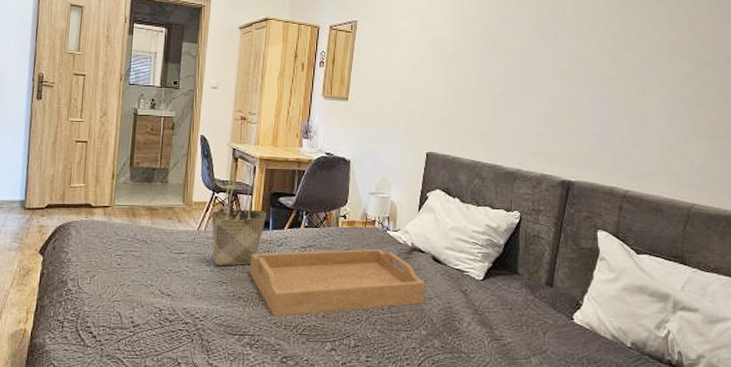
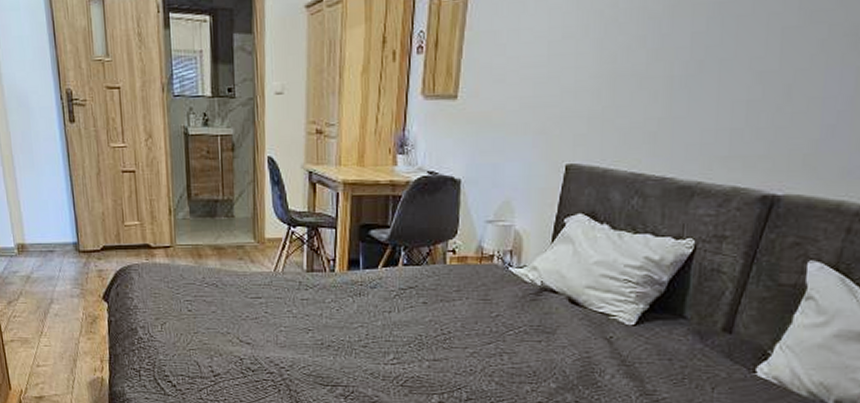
tote bag: present [211,160,267,266] -> none [289,185,355,312]
serving tray: present [249,248,426,317] -> none [338,289,558,368]

